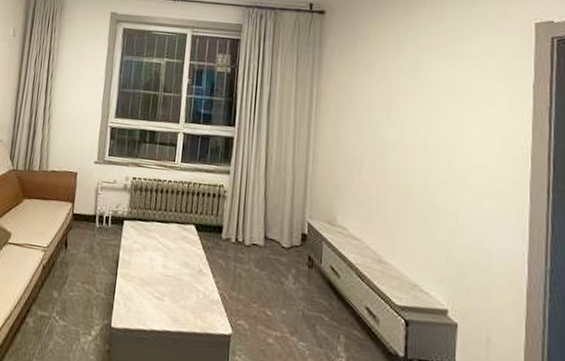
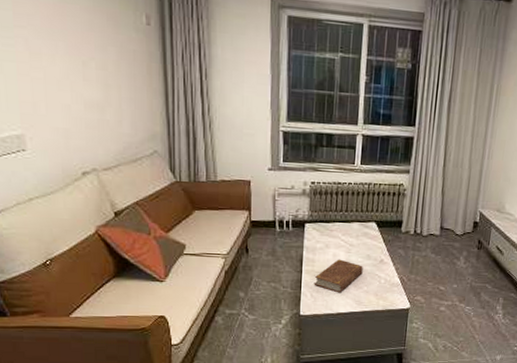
book: none [129,264,181,306] -> present [315,259,363,293]

